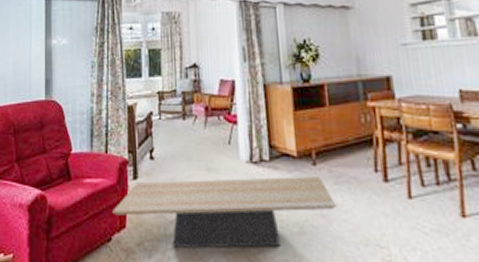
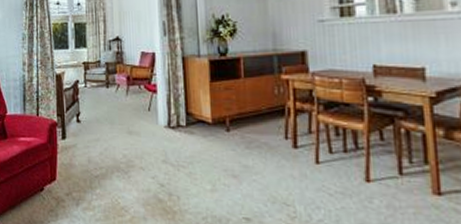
coffee table: present [112,177,337,249] -> none [44,141,247,202]

